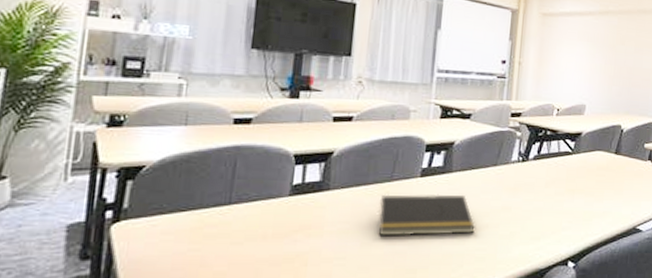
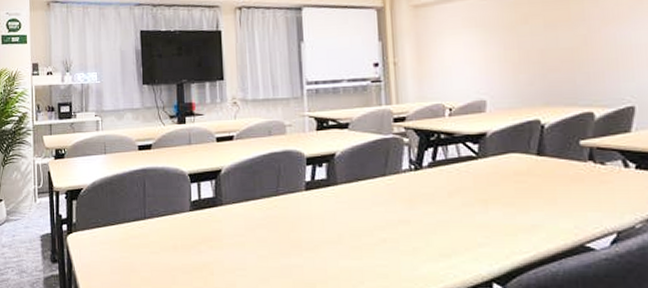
notepad: present [378,194,475,237] -> none [269,207,371,250]

